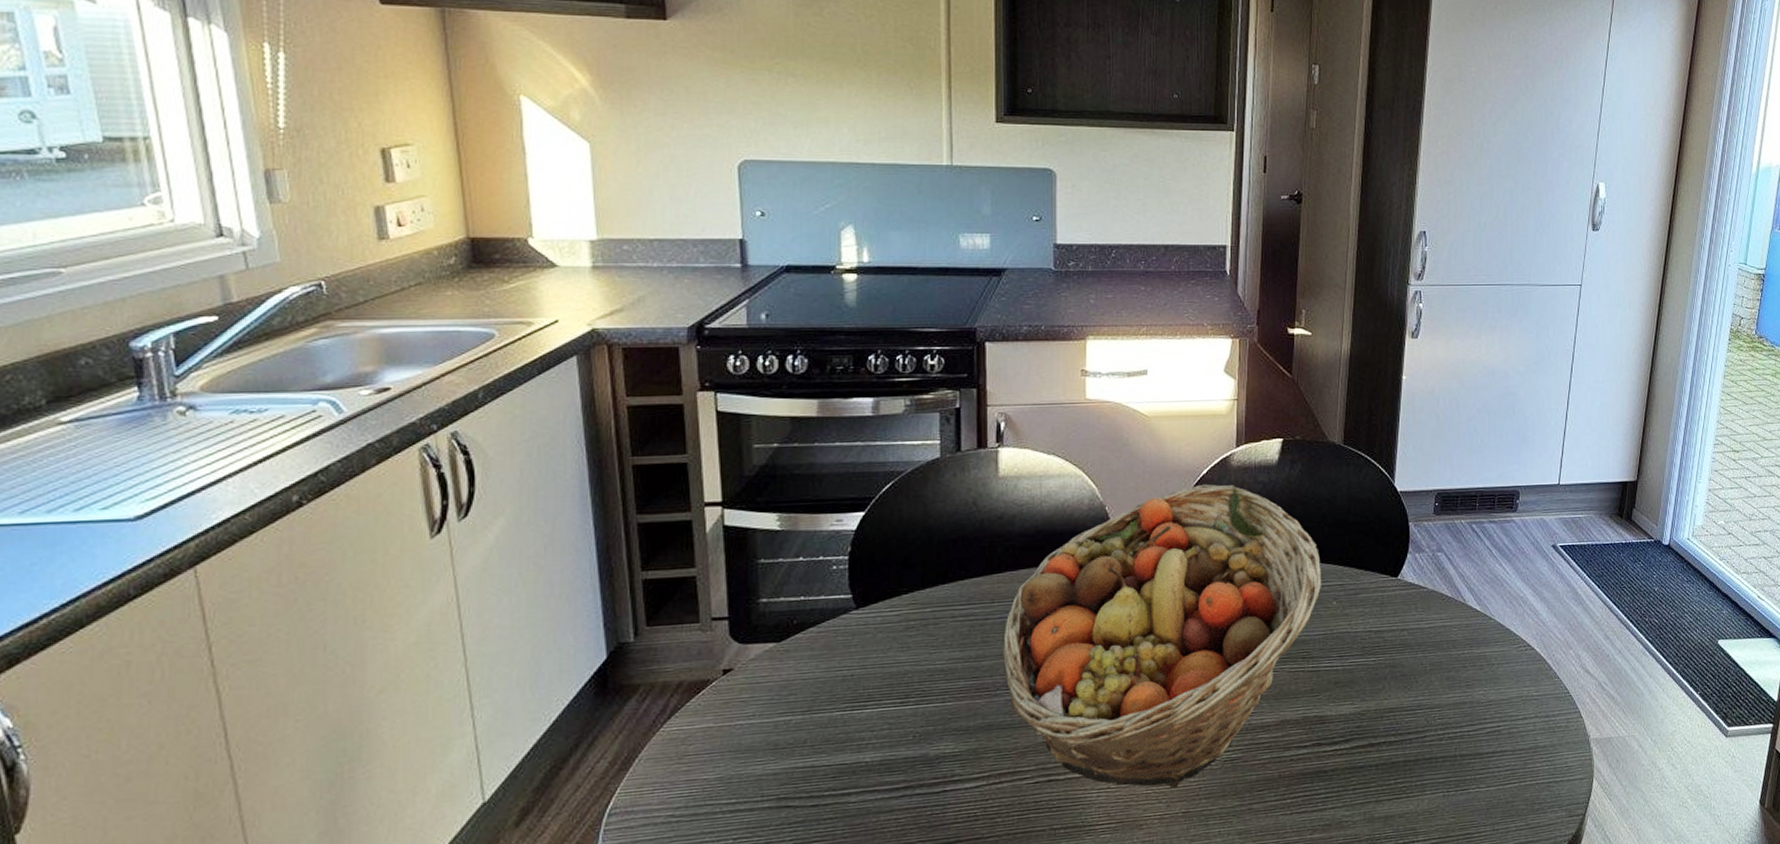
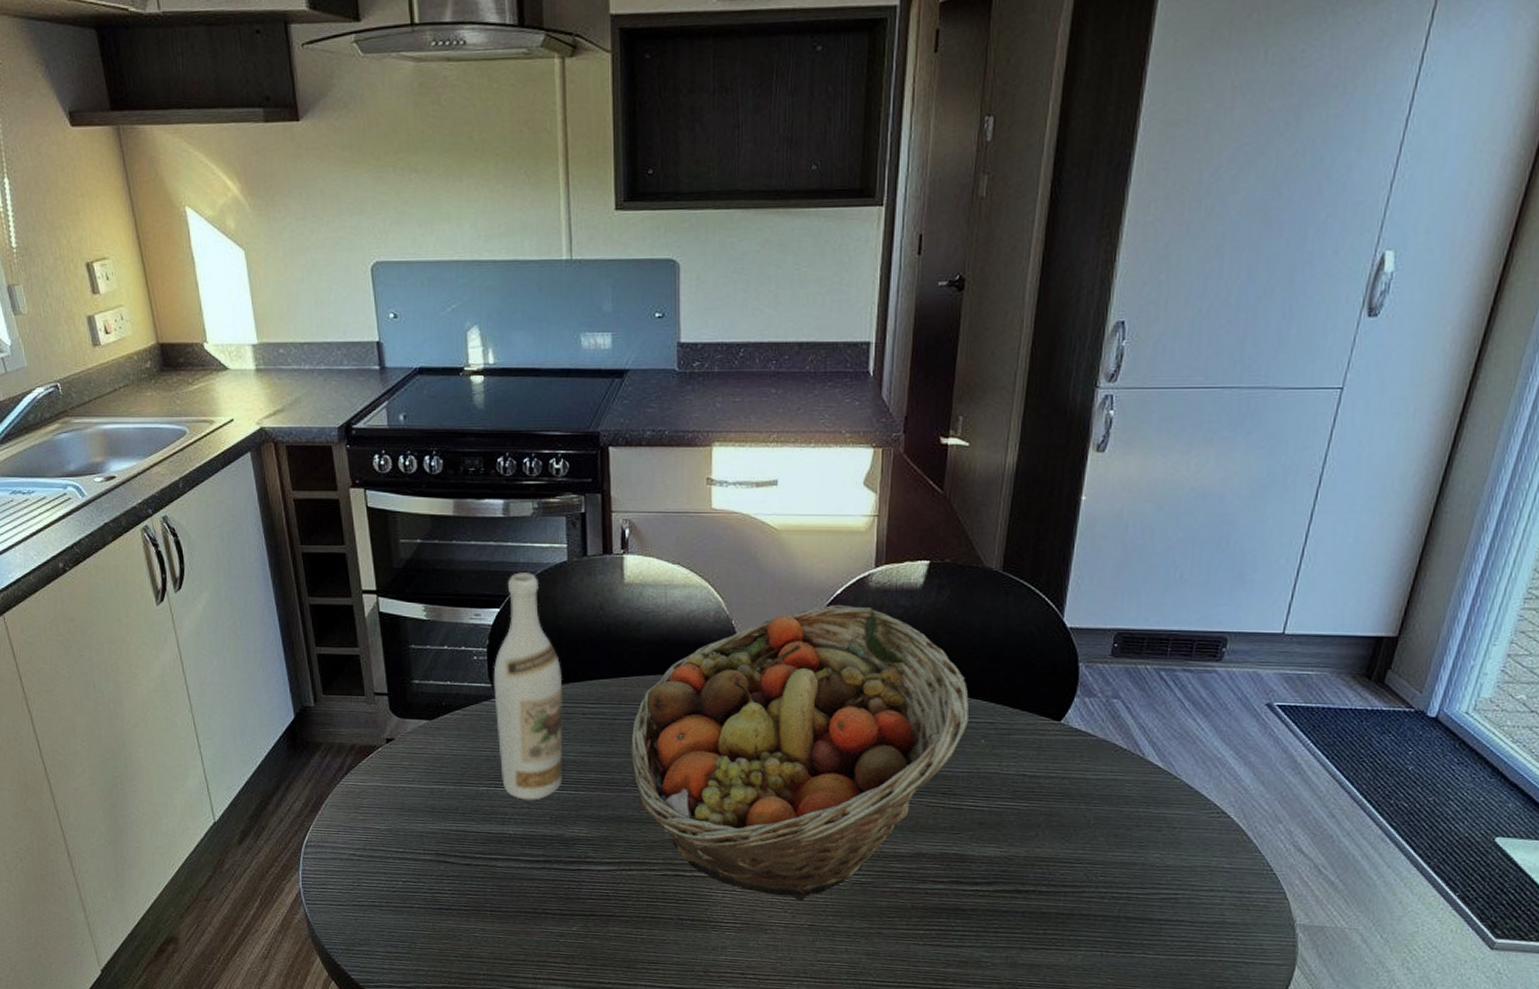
wine bottle: none [854,472,932,721] -> present [493,572,564,800]

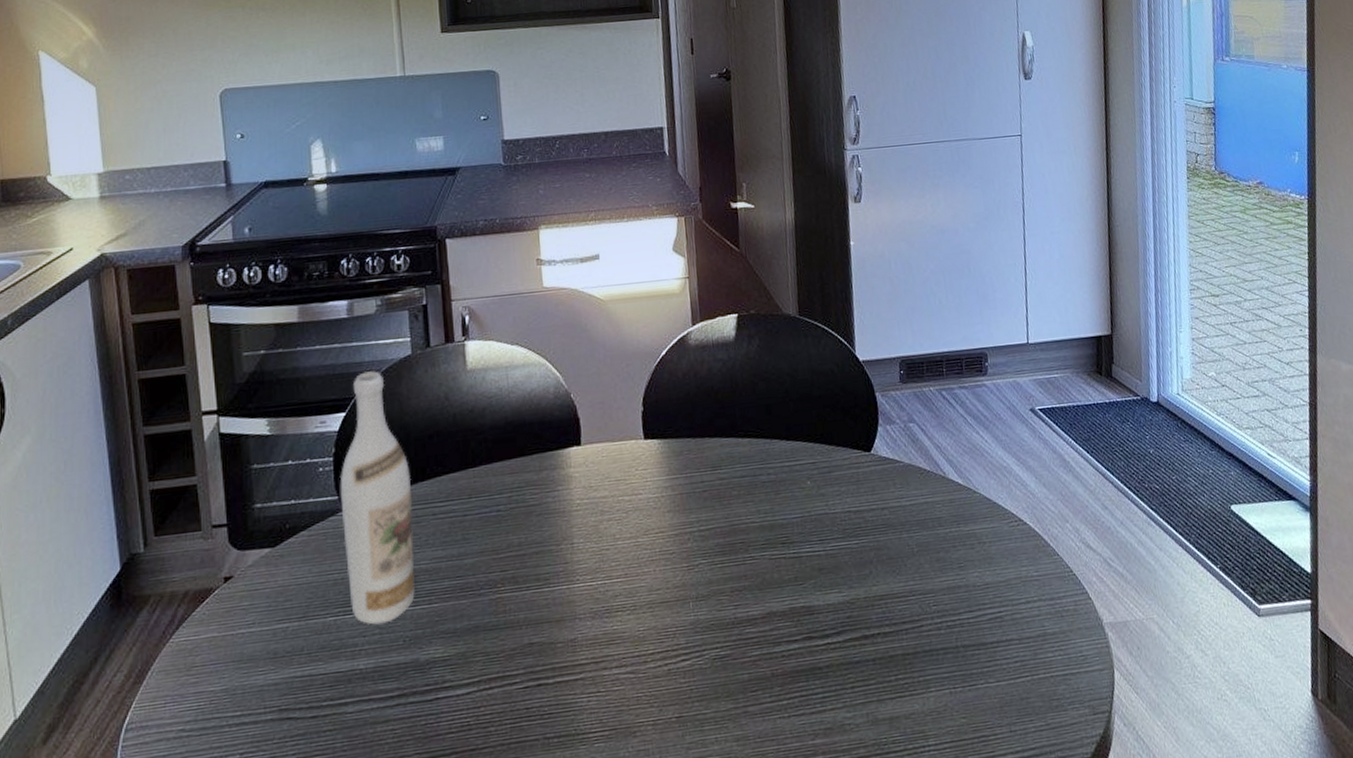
fruit basket: present [631,604,970,901] -> none [483,364,794,691]

